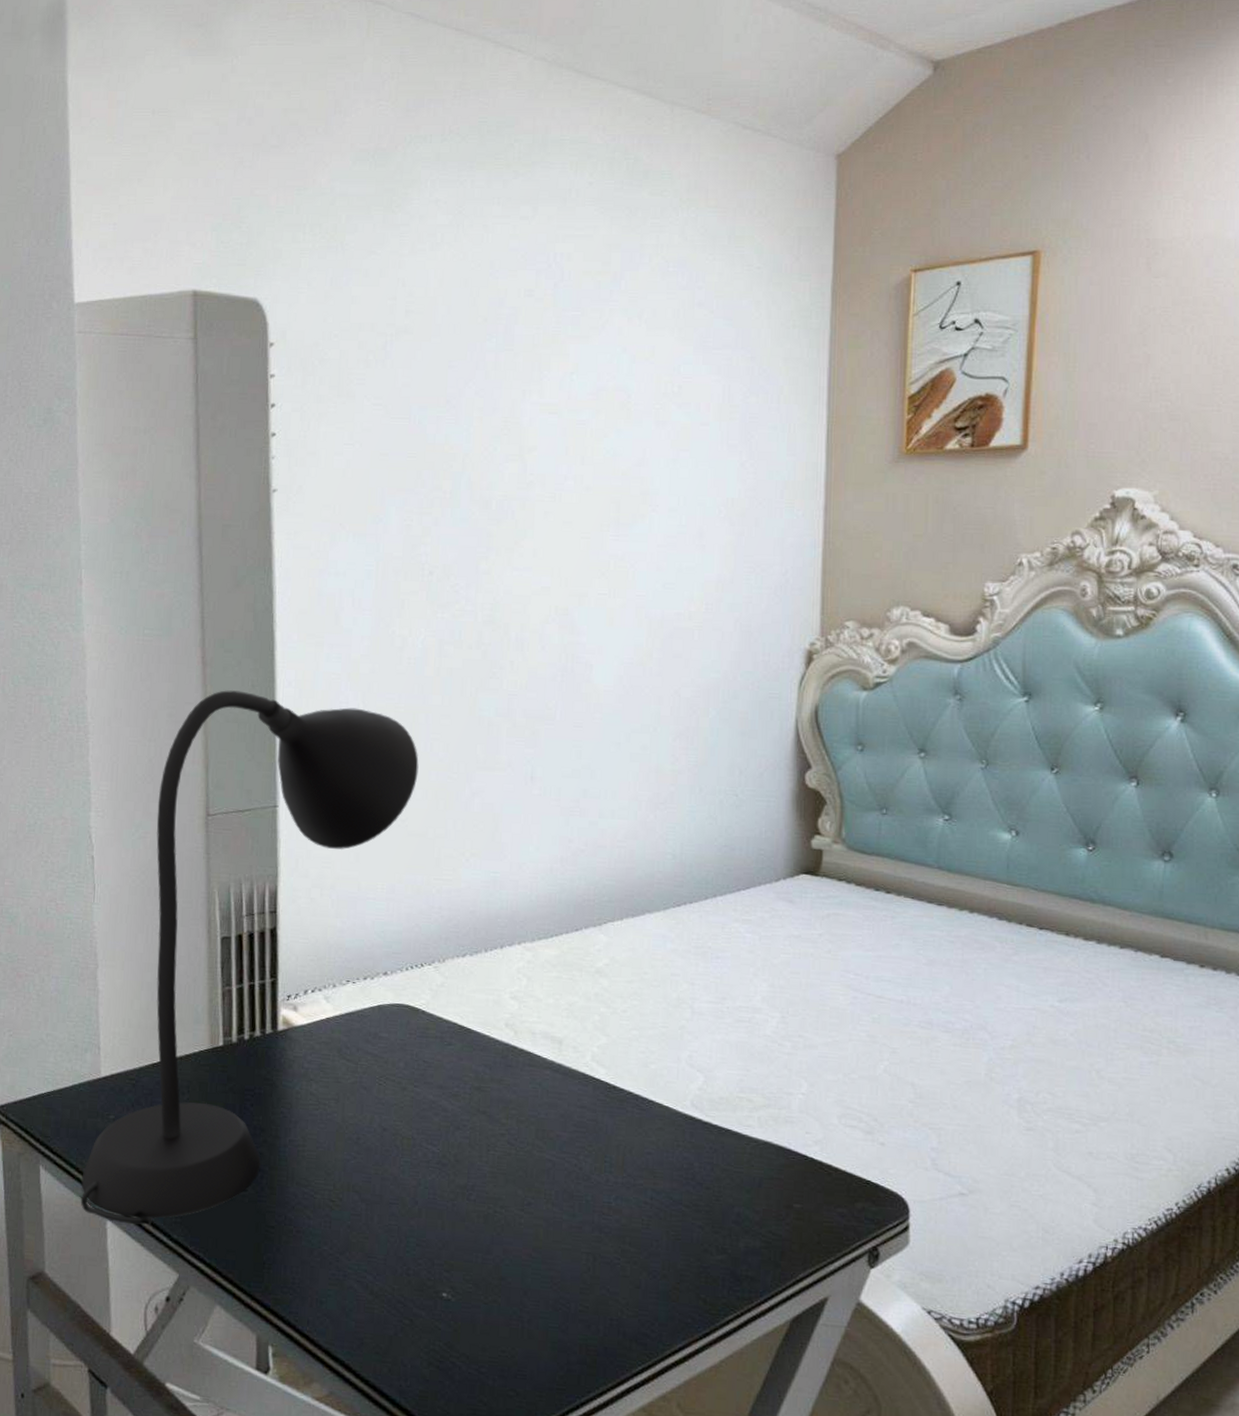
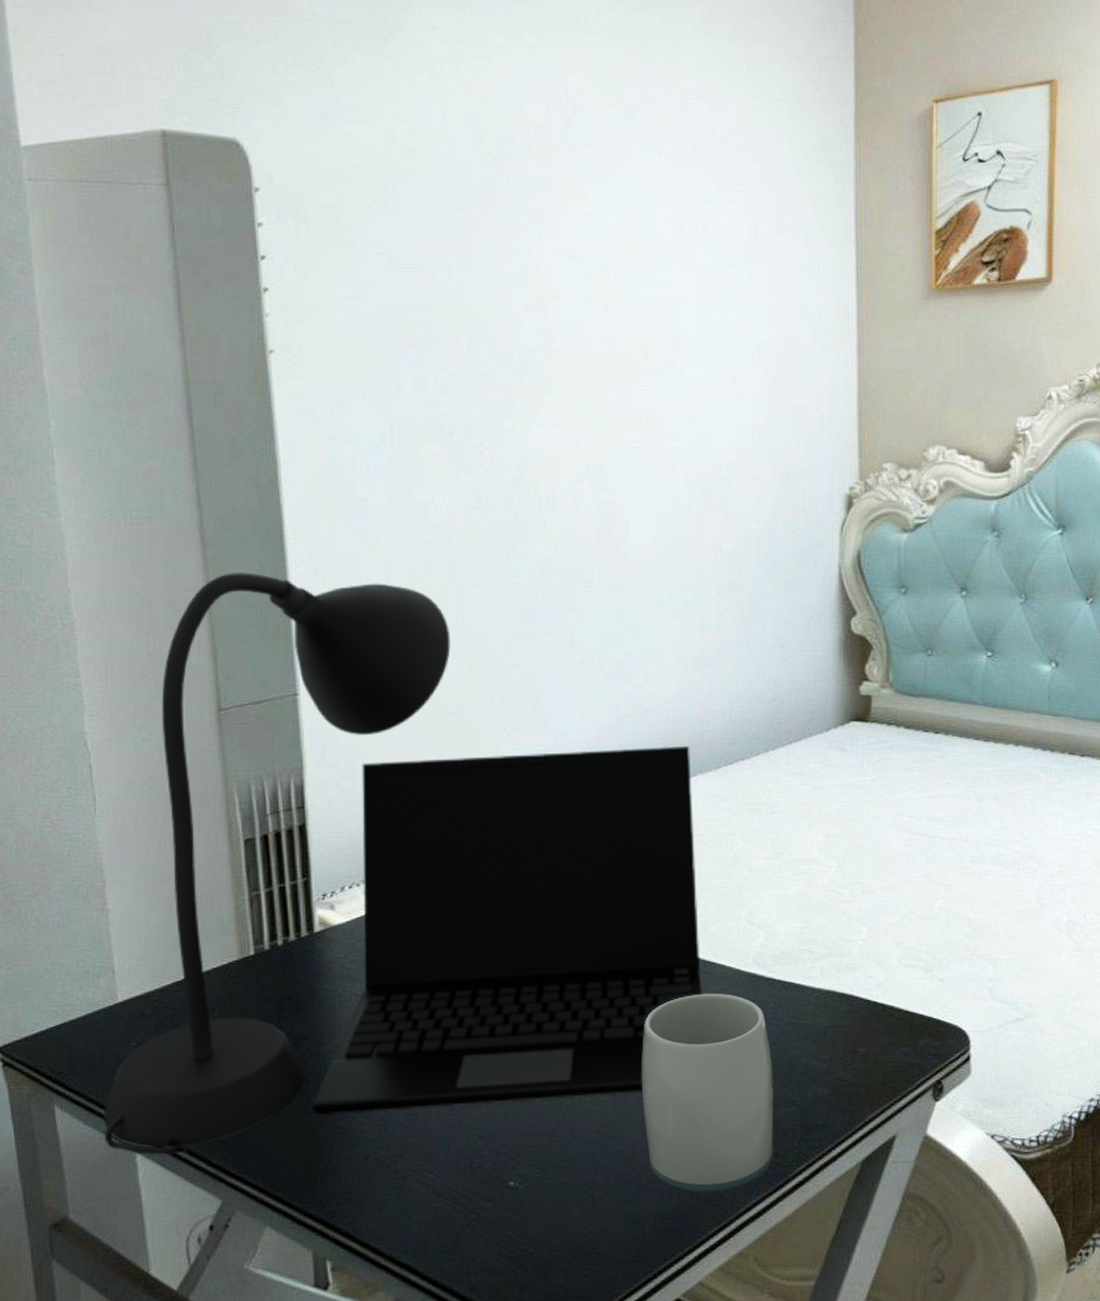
laptop: none [266,875,640,1222] -> present [313,745,702,1115]
mug: none [574,1130,706,1331] -> present [641,993,774,1193]

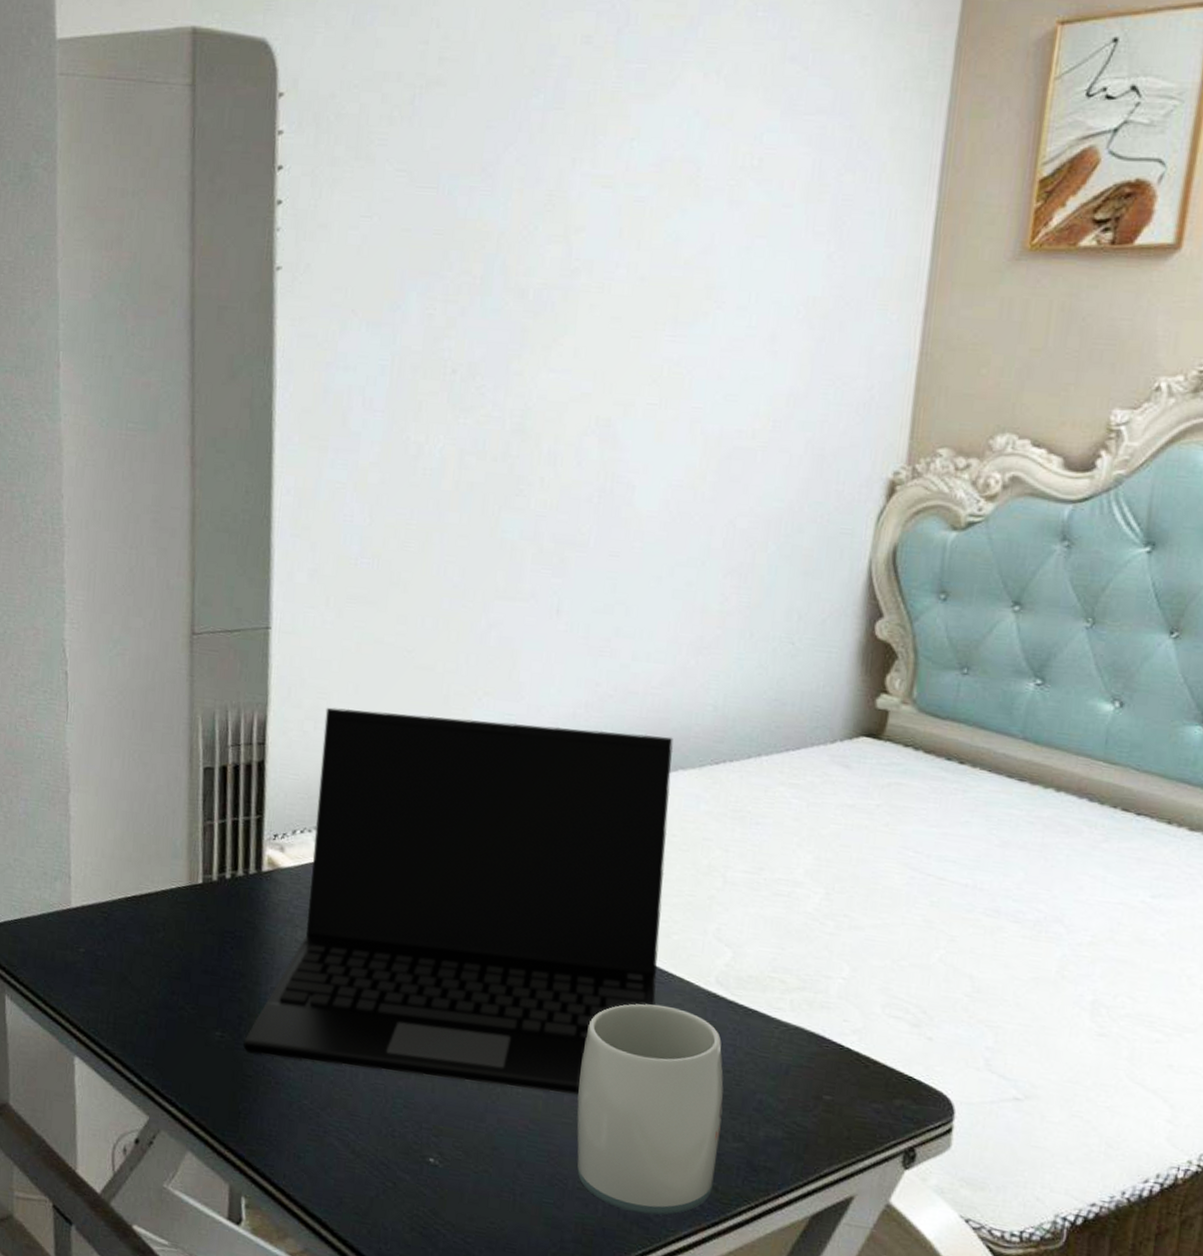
desk lamp: present [104,572,451,1155] -> none [47,495,430,1065]

